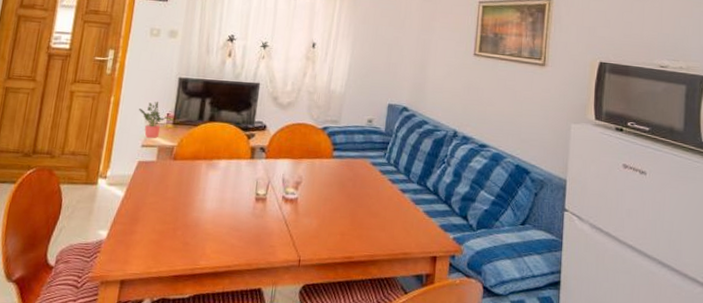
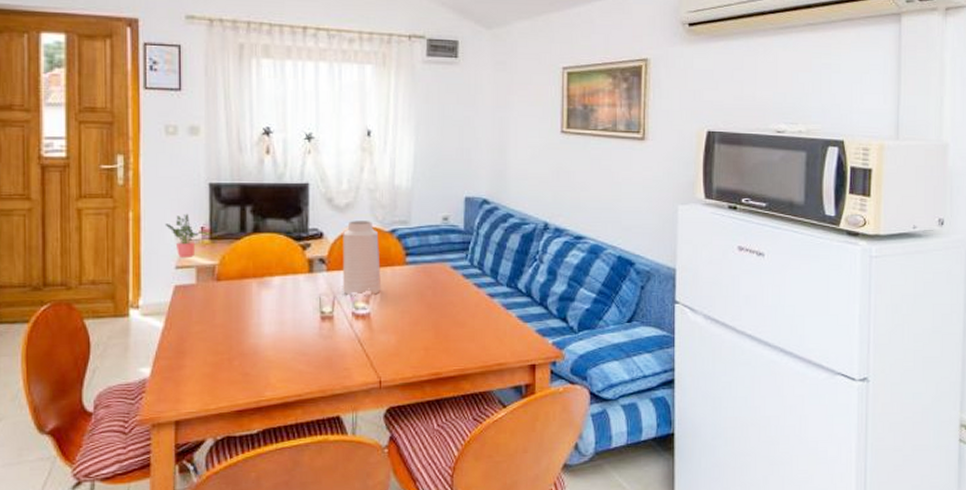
vase: none [276,117,312,183] -> present [342,221,382,296]

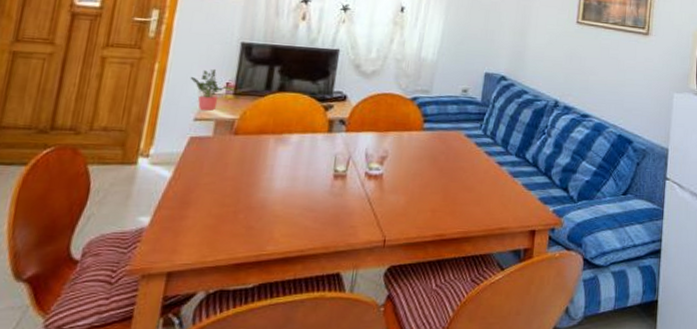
vase: present [342,221,382,296] -> none [358,86,400,158]

